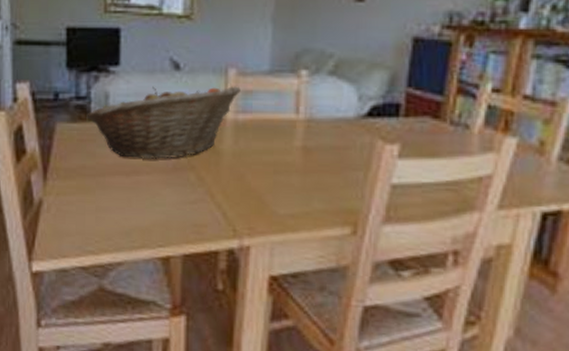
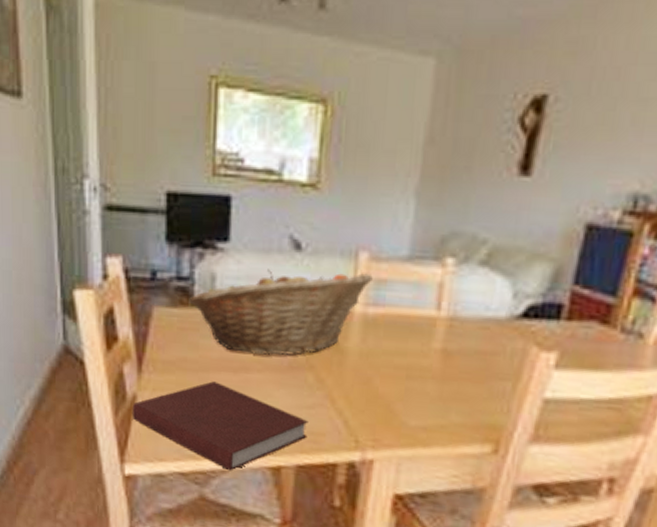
notebook: none [38,184,192,263] -> present [132,381,308,471]

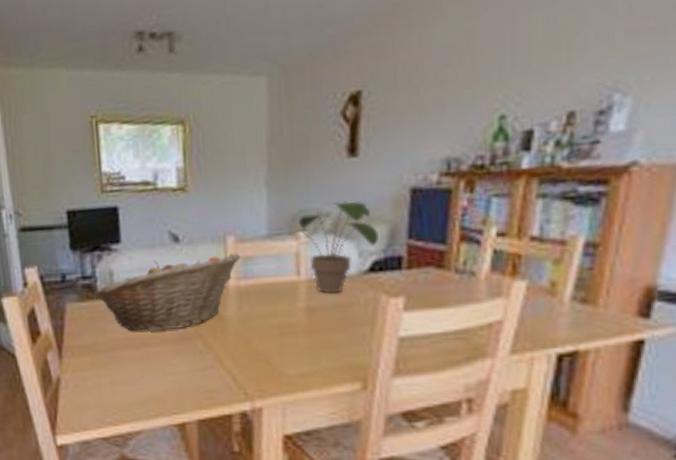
notebook: present [132,381,308,471] -> none [57,358,204,432]
potted plant: none [434,228,540,338] -> present [288,200,379,294]

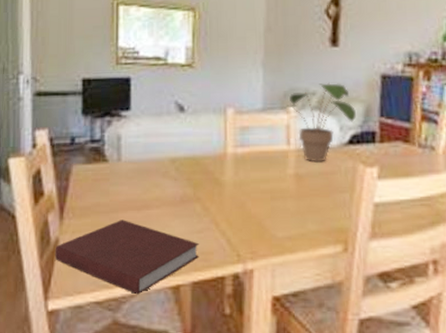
notebook: none [57,358,204,432] -> present [55,220,199,295]
fruit basket: present [94,253,240,331] -> none [101,123,238,194]

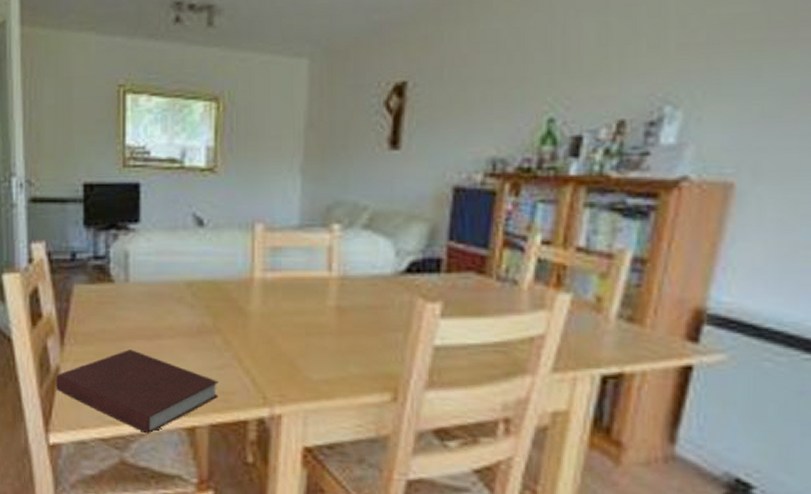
potted plant: present [280,82,356,163] -> none [322,194,417,294]

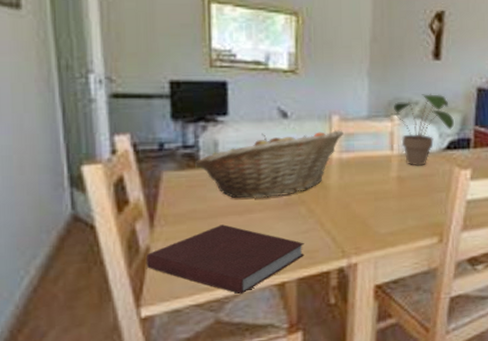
fruit basket: none [105,243,269,322] -> present [195,130,343,199]
potted plant: none [322,194,417,294] -> present [385,93,454,166]

